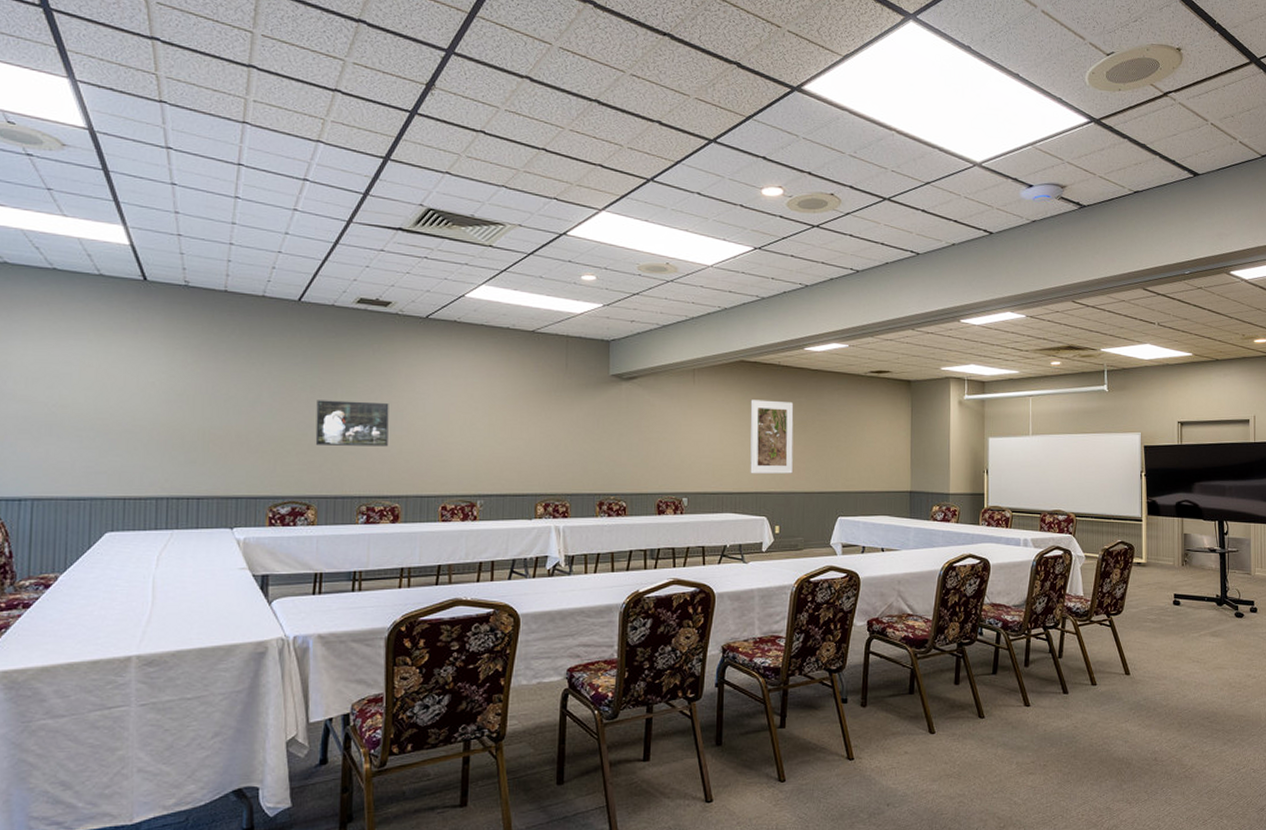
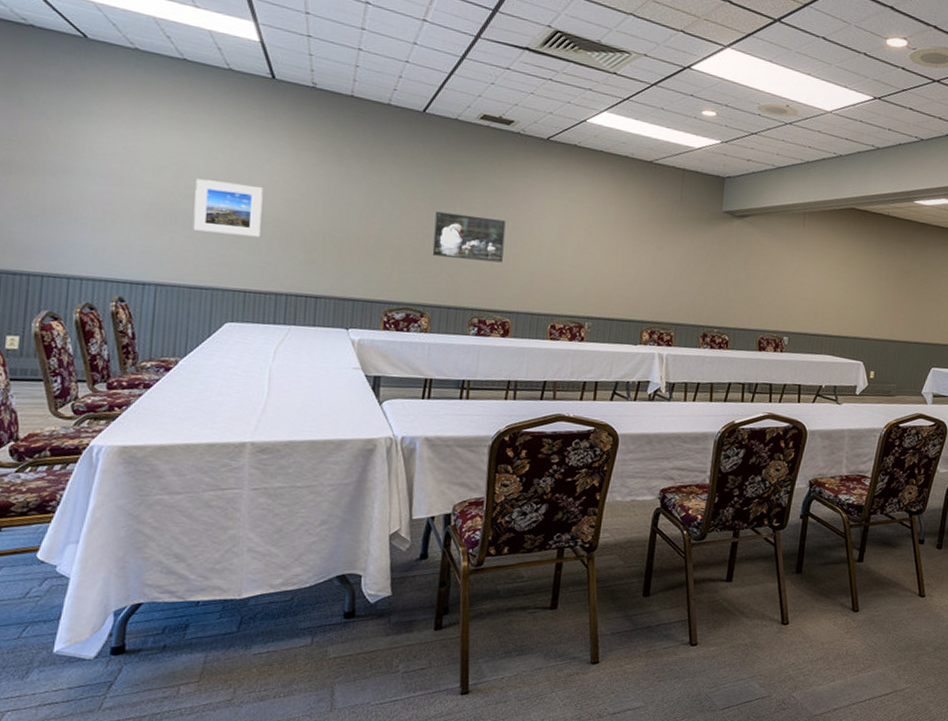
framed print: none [68,387,139,442] -> present [193,178,263,237]
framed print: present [750,399,794,474] -> none [851,247,899,322]

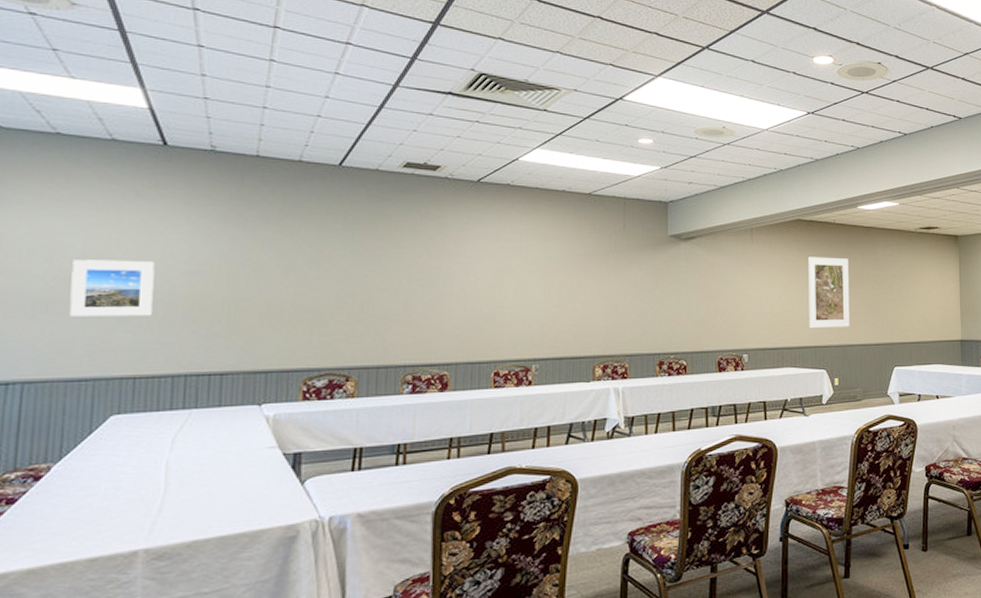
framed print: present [432,211,506,263] -> none [356,267,438,313]
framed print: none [851,247,899,322] -> present [807,257,850,329]

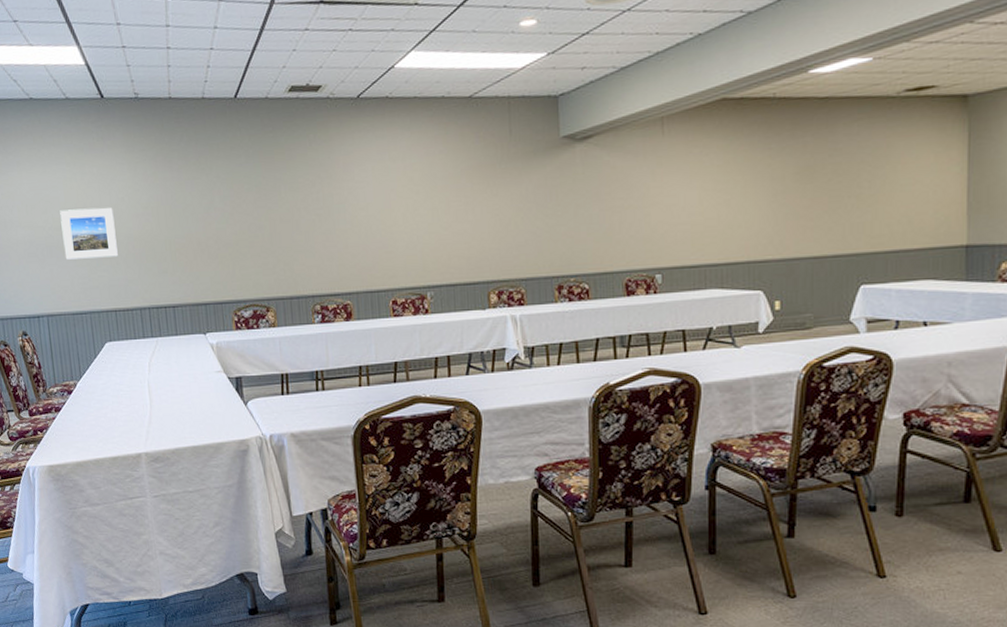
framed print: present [807,257,850,329] -> none [737,144,796,240]

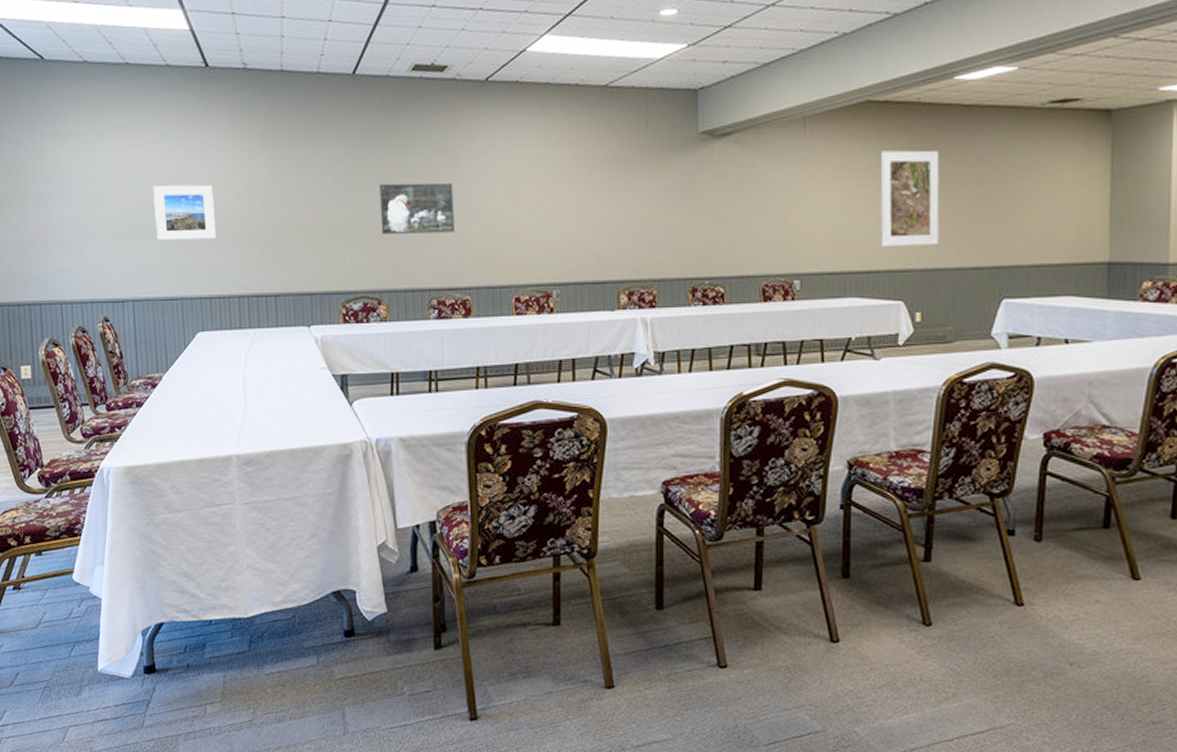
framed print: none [263,196,334,246] -> present [379,182,455,234]
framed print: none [737,144,796,240] -> present [880,150,940,248]

